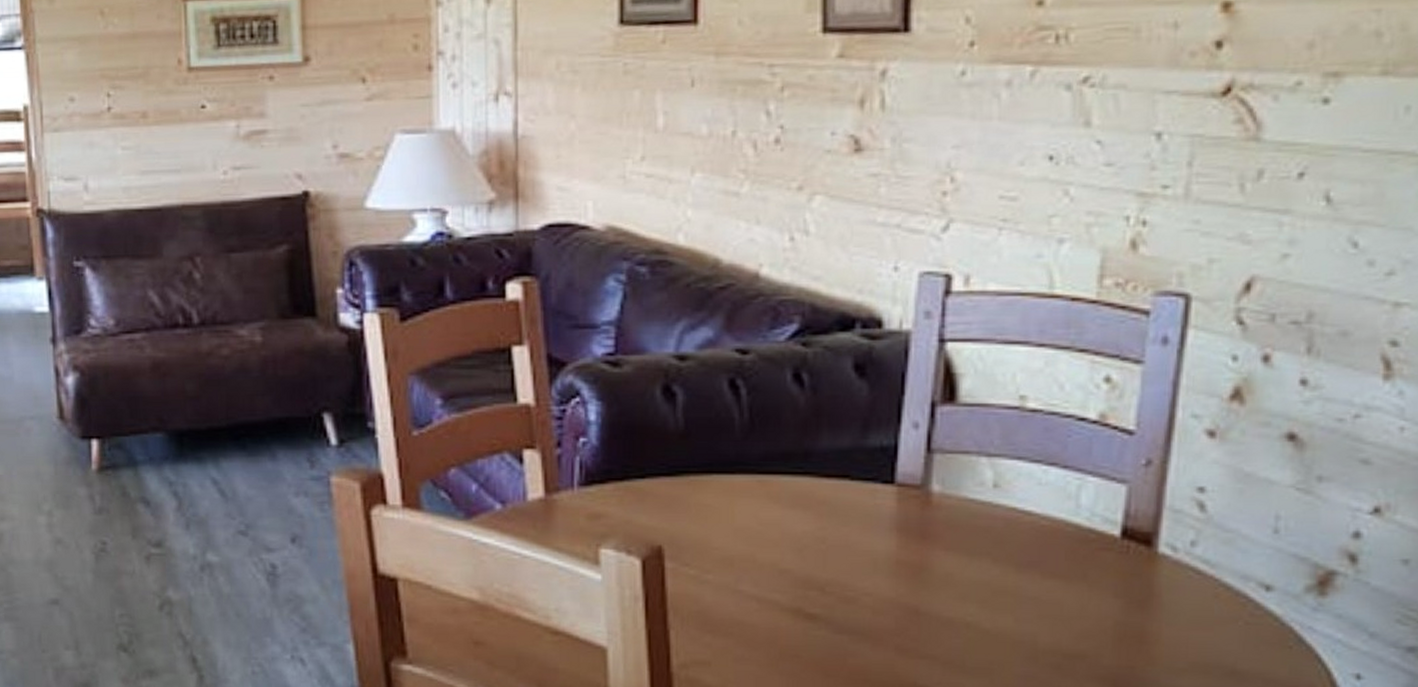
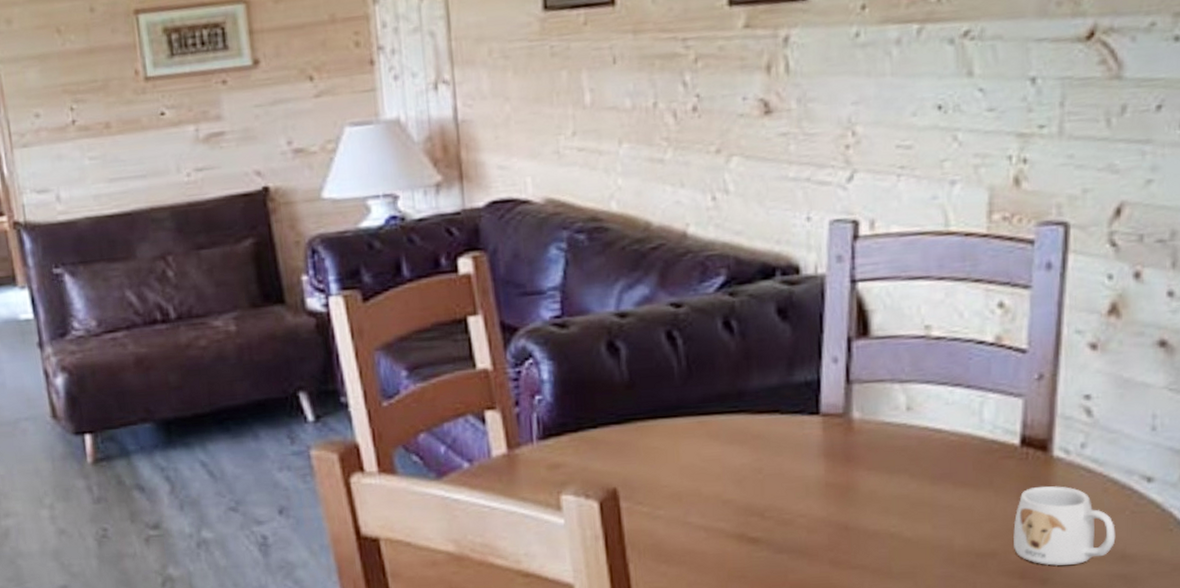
mug: none [1107,584,1226,676] -> present [1013,485,1116,566]

